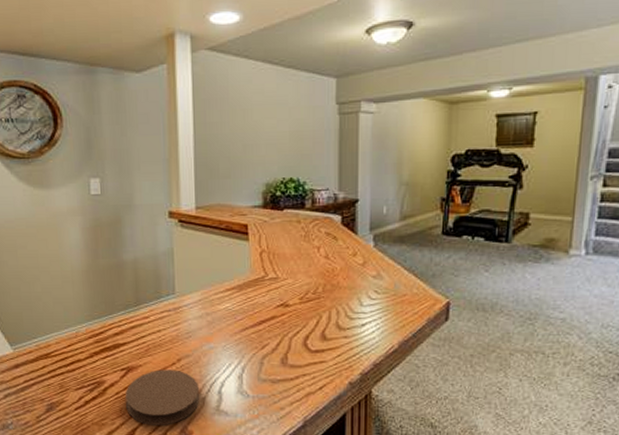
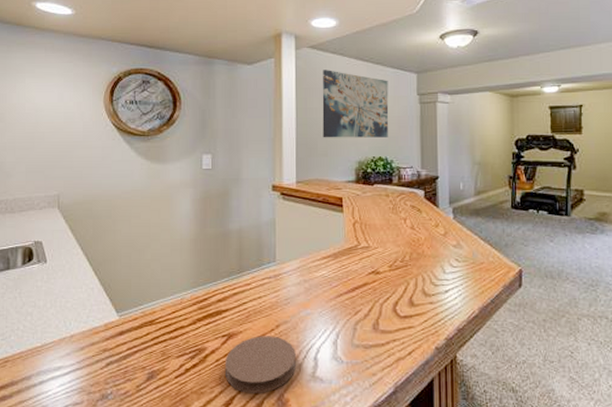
wall art: none [223,76,302,158] -> present [322,70,389,138]

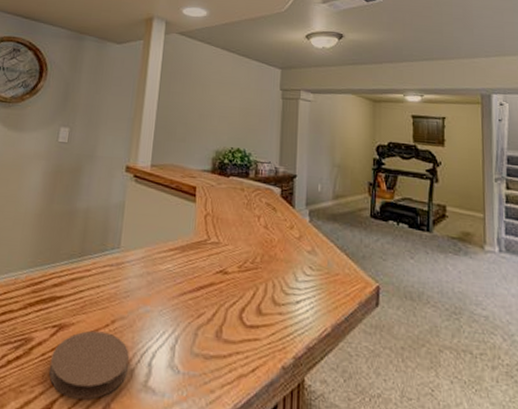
wall art: present [322,70,389,138] -> none [182,56,252,129]

